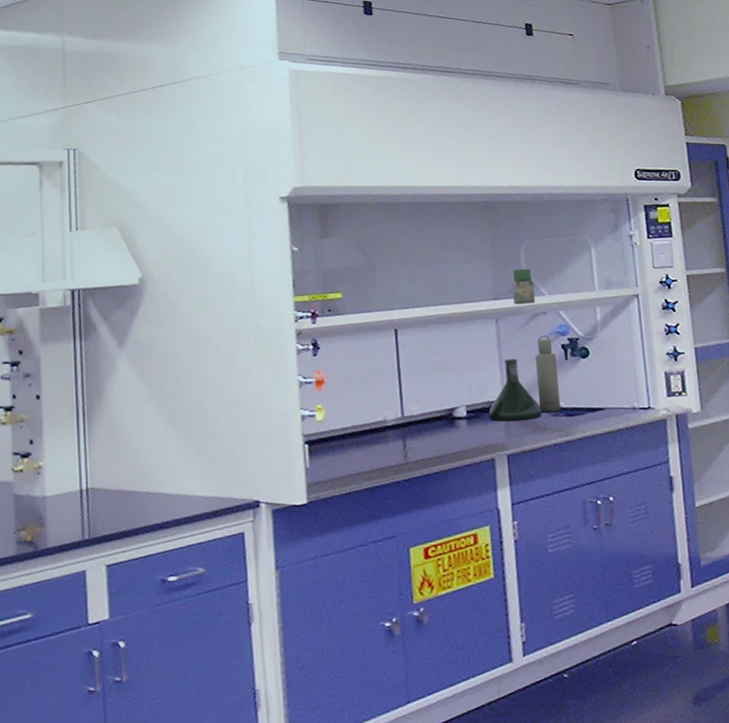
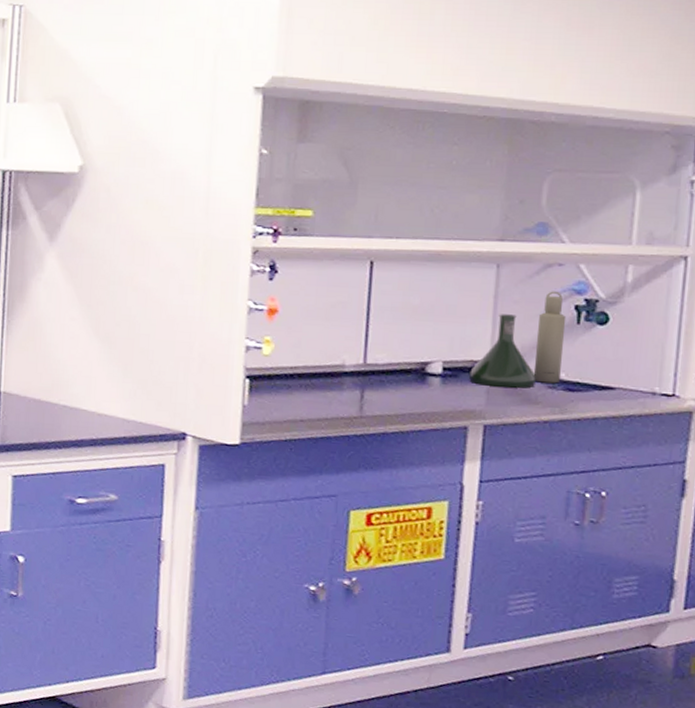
jar: present [512,268,536,305] -> none [524,206,554,251]

